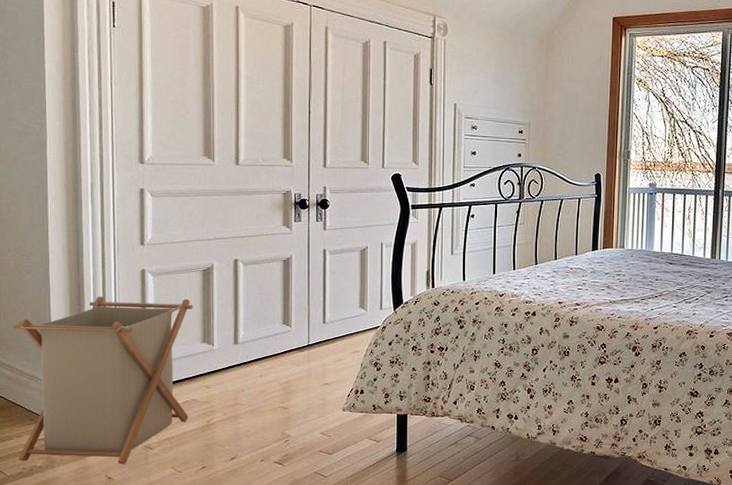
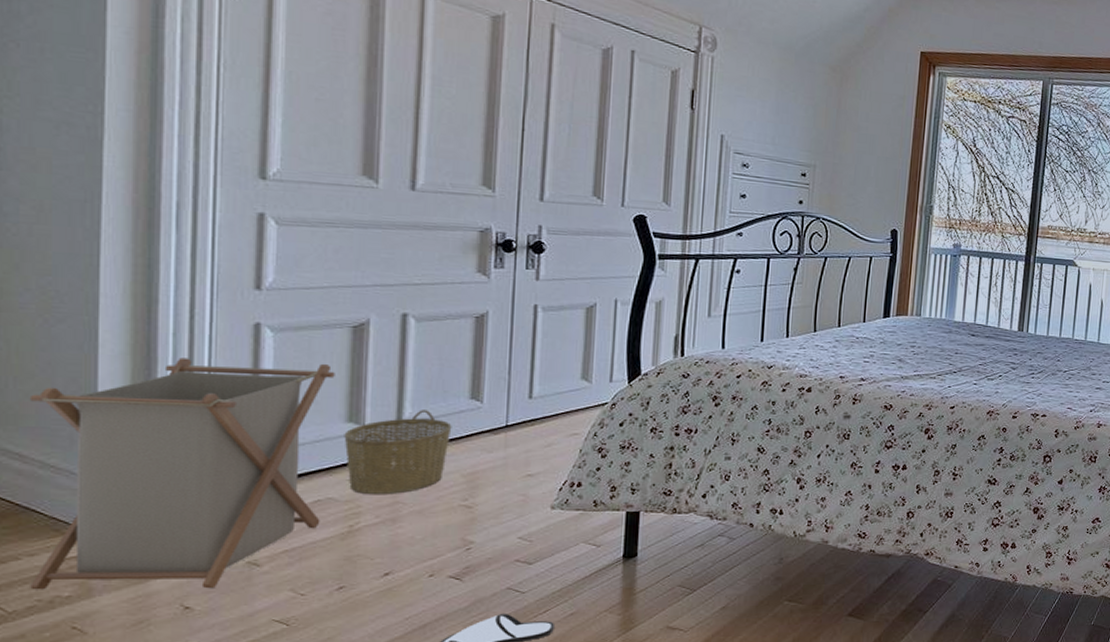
basket: none [201,333,271,398] -> present [344,410,452,495]

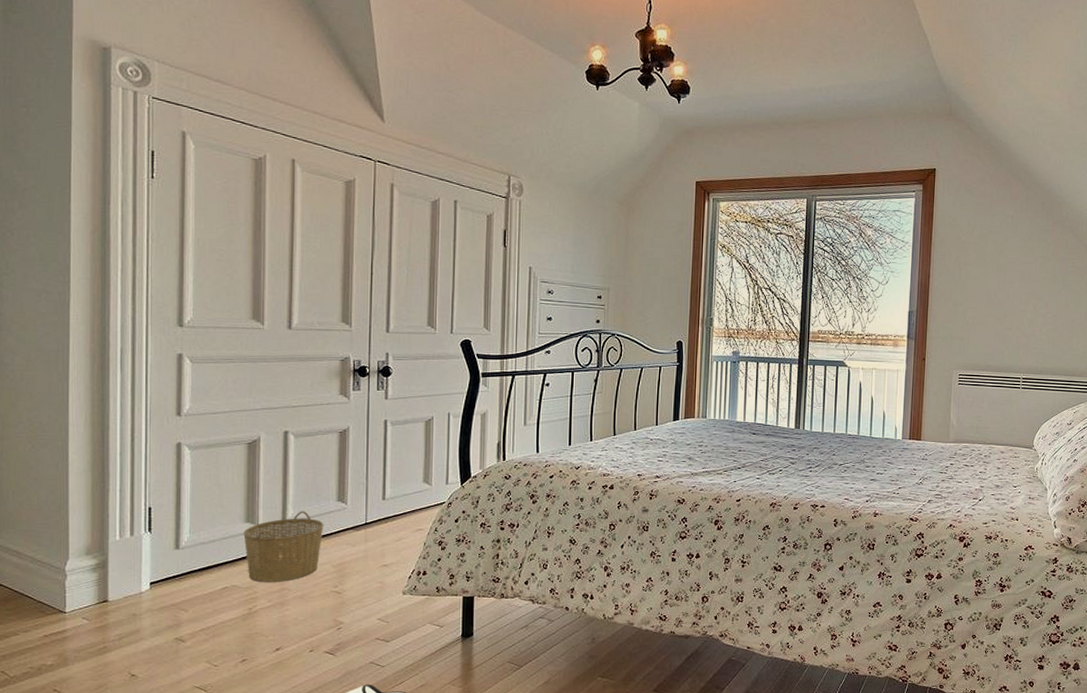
laundry basket: present [29,357,335,590] -> none [23,472,236,660]

